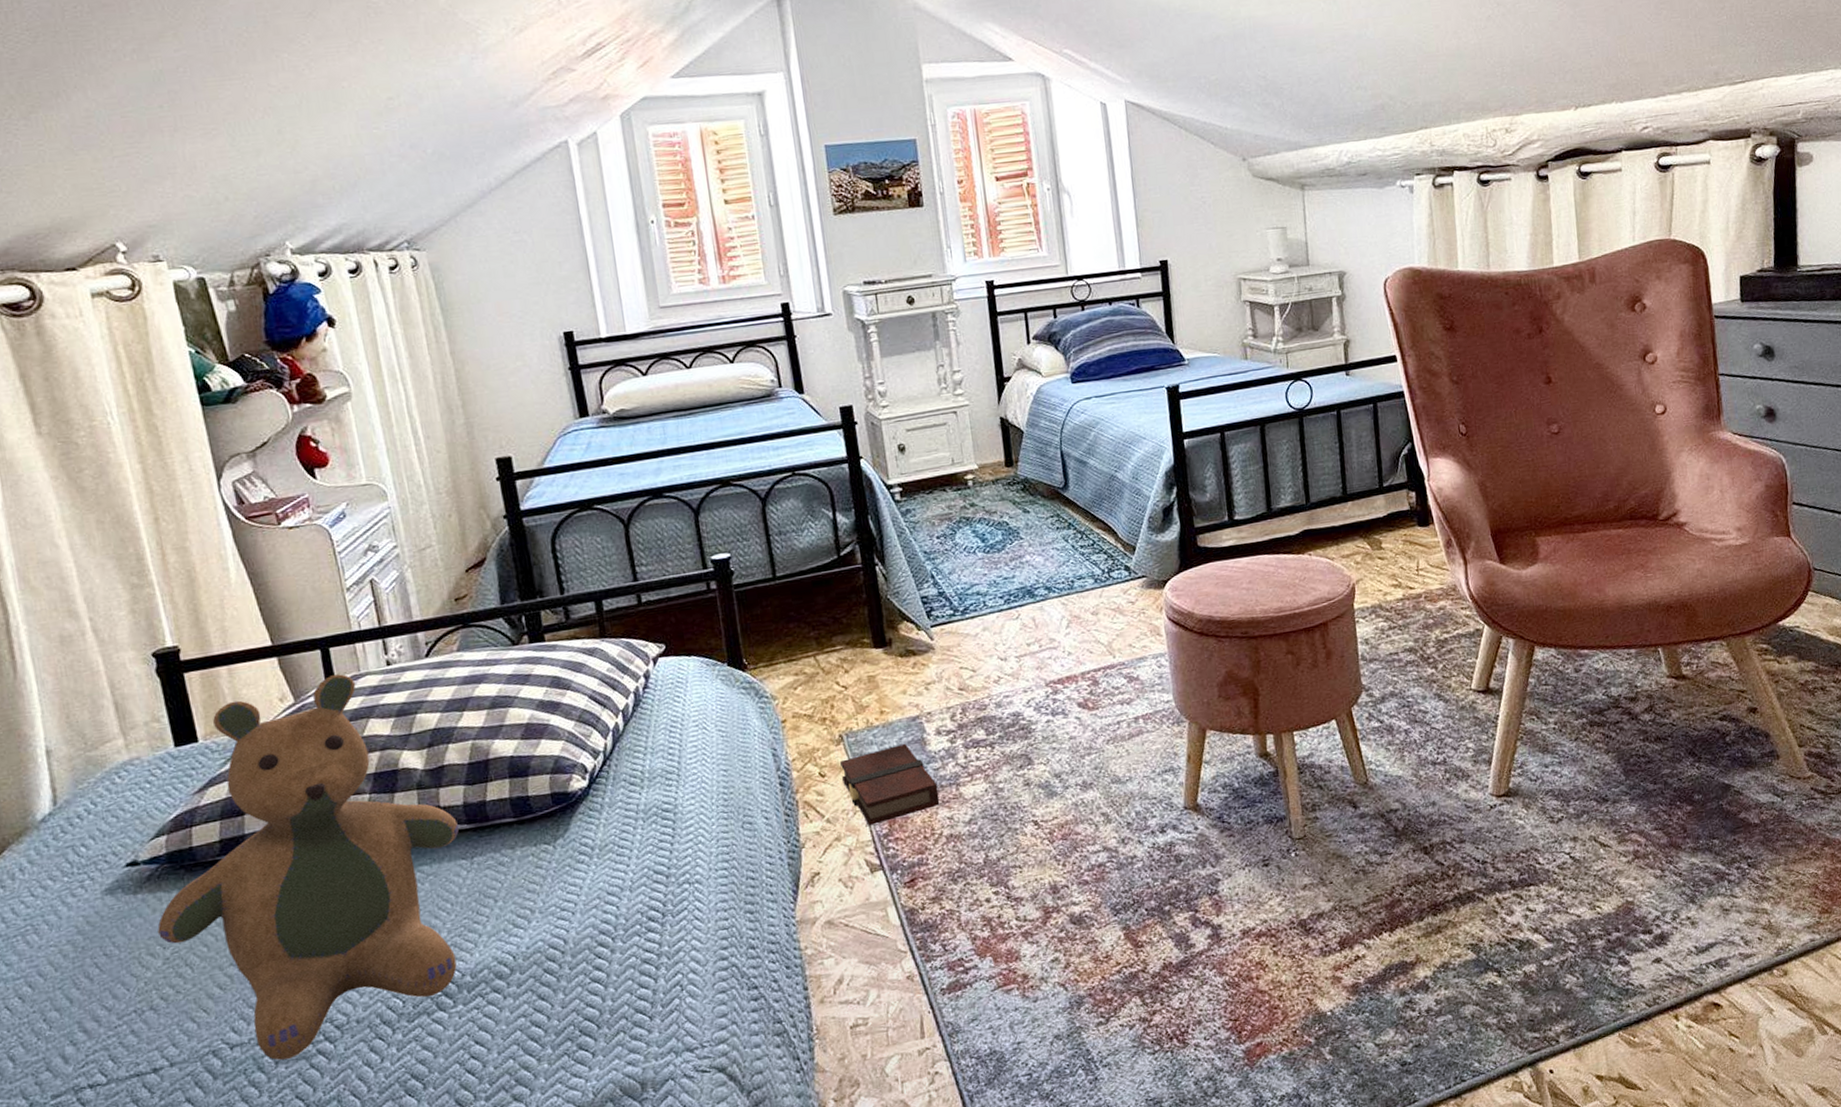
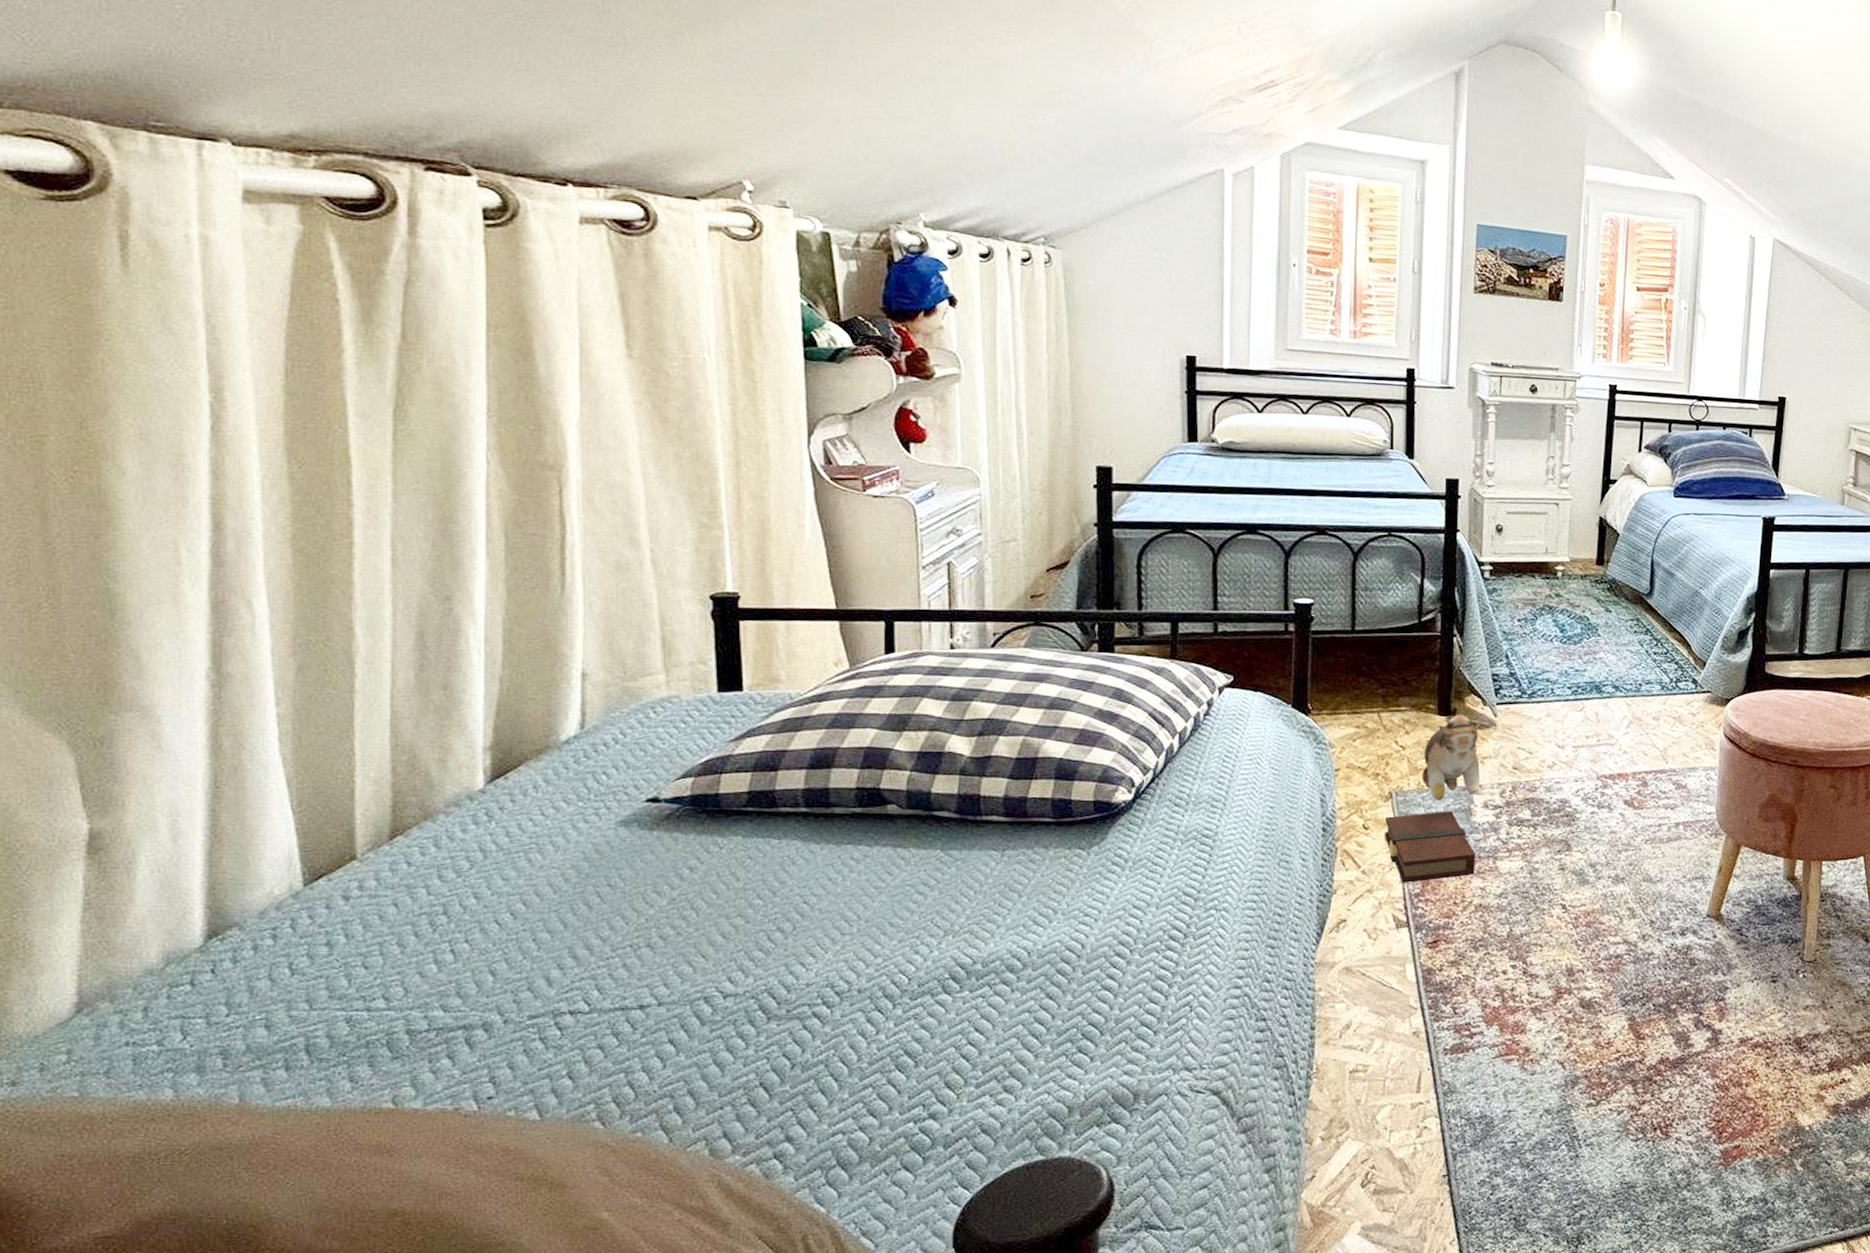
teddy bear: present [157,674,459,1060] -> none [668,649,995,1016]
plush toy: none [867,644,930,735] -> present [1422,714,1483,800]

